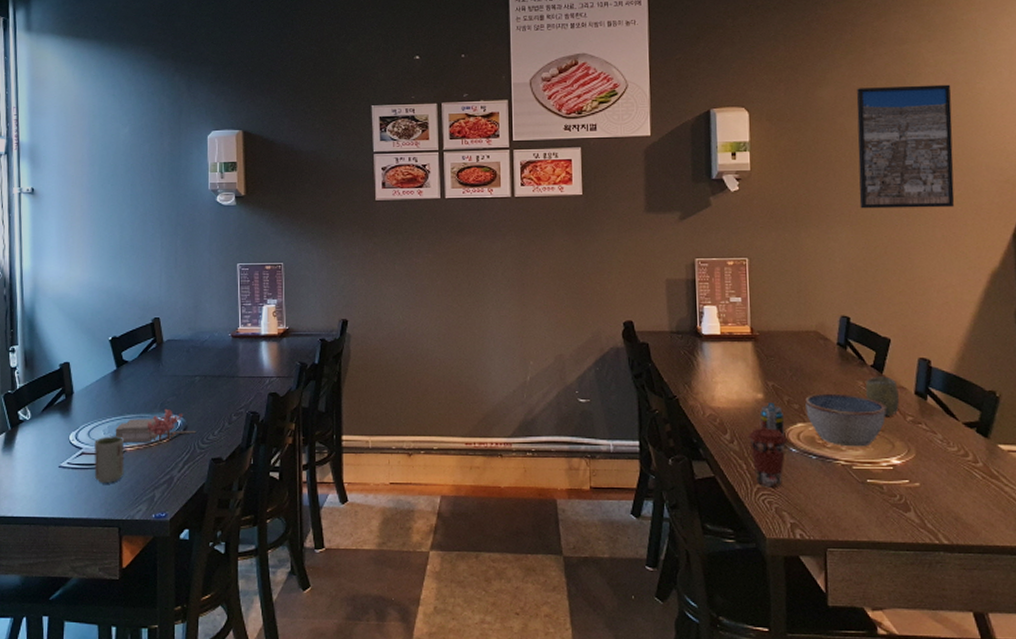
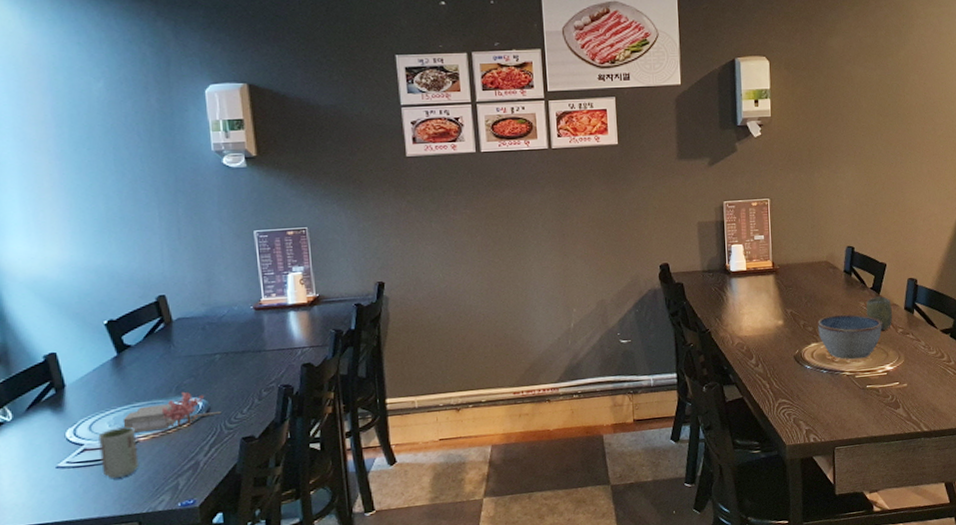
coffee cup: present [749,428,787,486] -> none [771,350,803,401]
beverage can: present [759,403,785,437] -> none [780,328,801,356]
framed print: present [856,84,955,209] -> none [861,35,938,149]

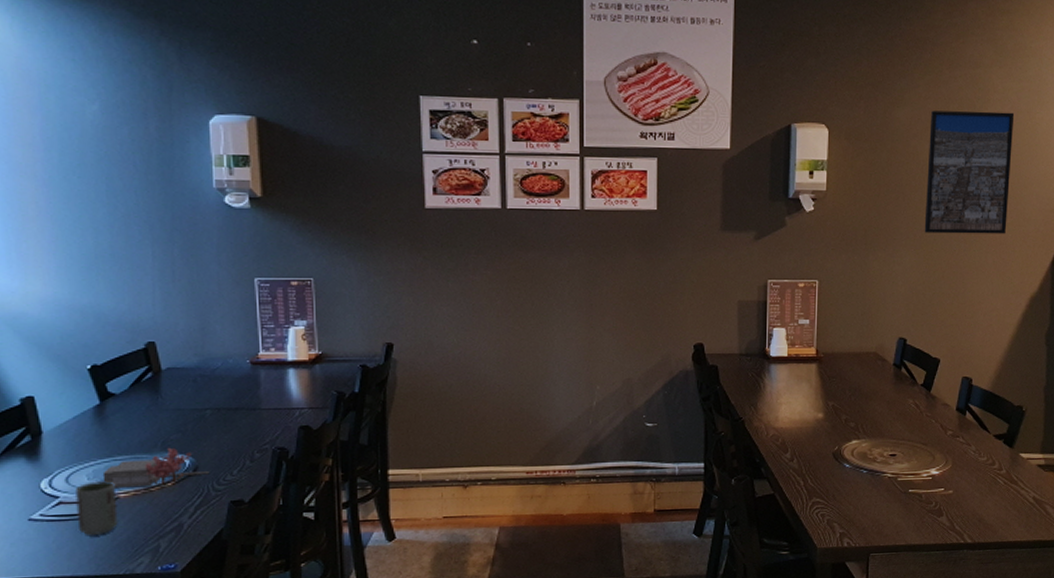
bowl: present [817,314,882,360] -> none [860,411,931,461]
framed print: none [861,35,938,149] -> present [924,110,1015,234]
cup: present [866,296,893,330] -> none [914,394,943,431]

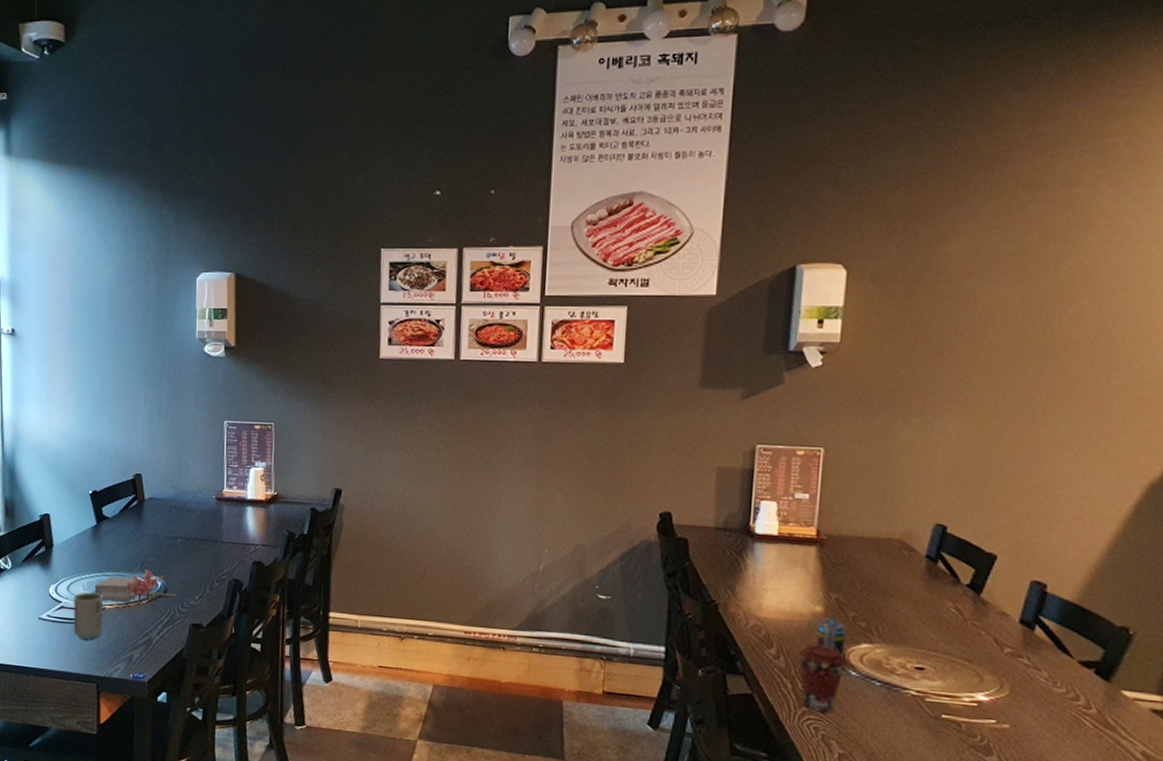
coffee cup: none [808,446,842,500] -> present [799,644,847,712]
beverage can: none [818,422,842,453] -> present [814,617,847,657]
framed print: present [924,110,1015,234] -> none [980,241,1132,400]

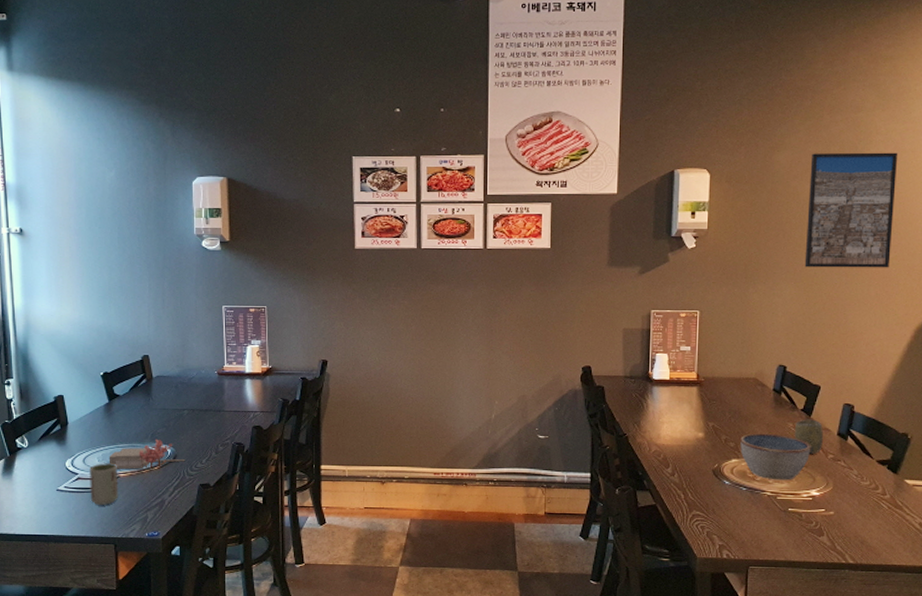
coffee cup: present [799,644,847,712] -> none [688,463,722,513]
beverage can: present [814,617,847,657] -> none [698,441,721,471]
bowl: none [874,612,979,678] -> present [739,433,811,480]
cup: none [954,598,999,645] -> present [794,419,824,454]
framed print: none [980,241,1132,400] -> present [804,152,898,268]

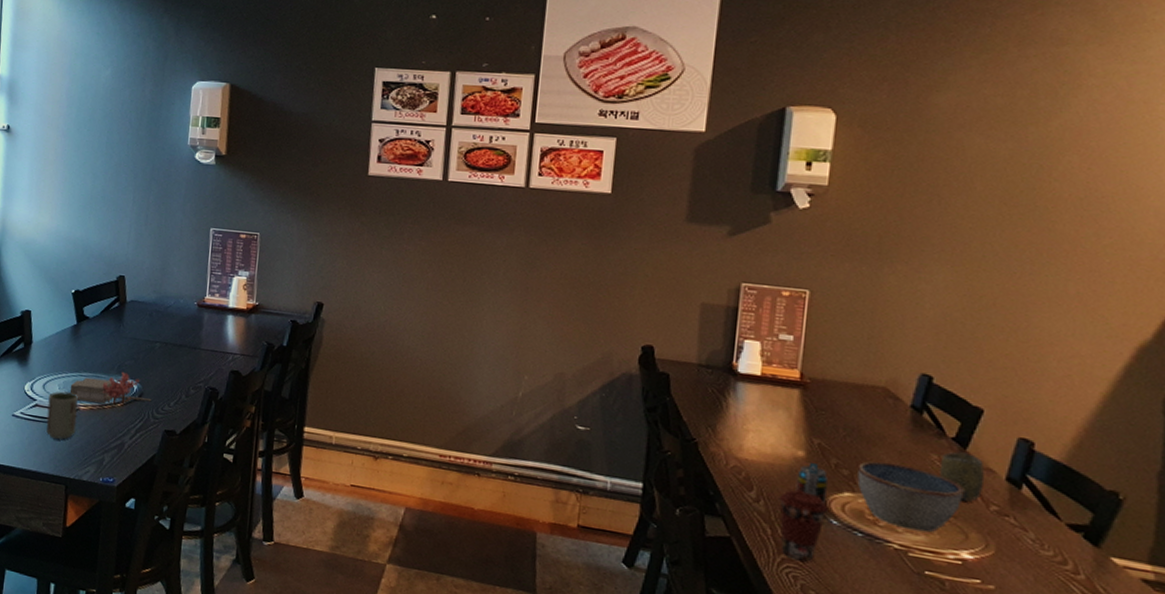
coffee cup: none [688,463,722,513] -> present [779,489,828,561]
beverage can: none [698,441,721,471] -> present [795,463,829,505]
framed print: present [804,152,898,268] -> none [968,97,1122,259]

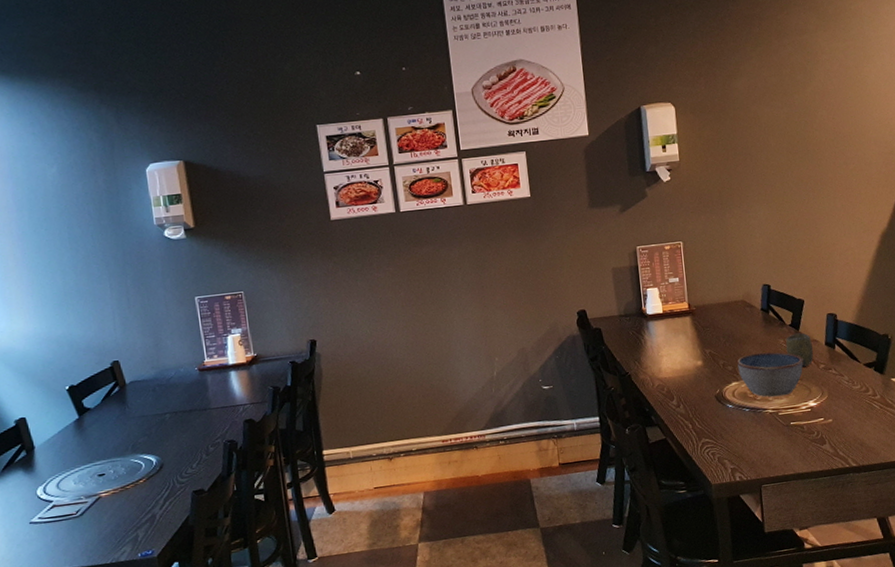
cup: present [46,391,78,440] -> none [64,483,102,532]
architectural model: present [70,371,152,405] -> none [86,449,174,489]
coffee cup: present [779,489,828,561] -> none [692,390,725,441]
beverage can: present [795,463,829,505] -> none [700,367,722,396]

